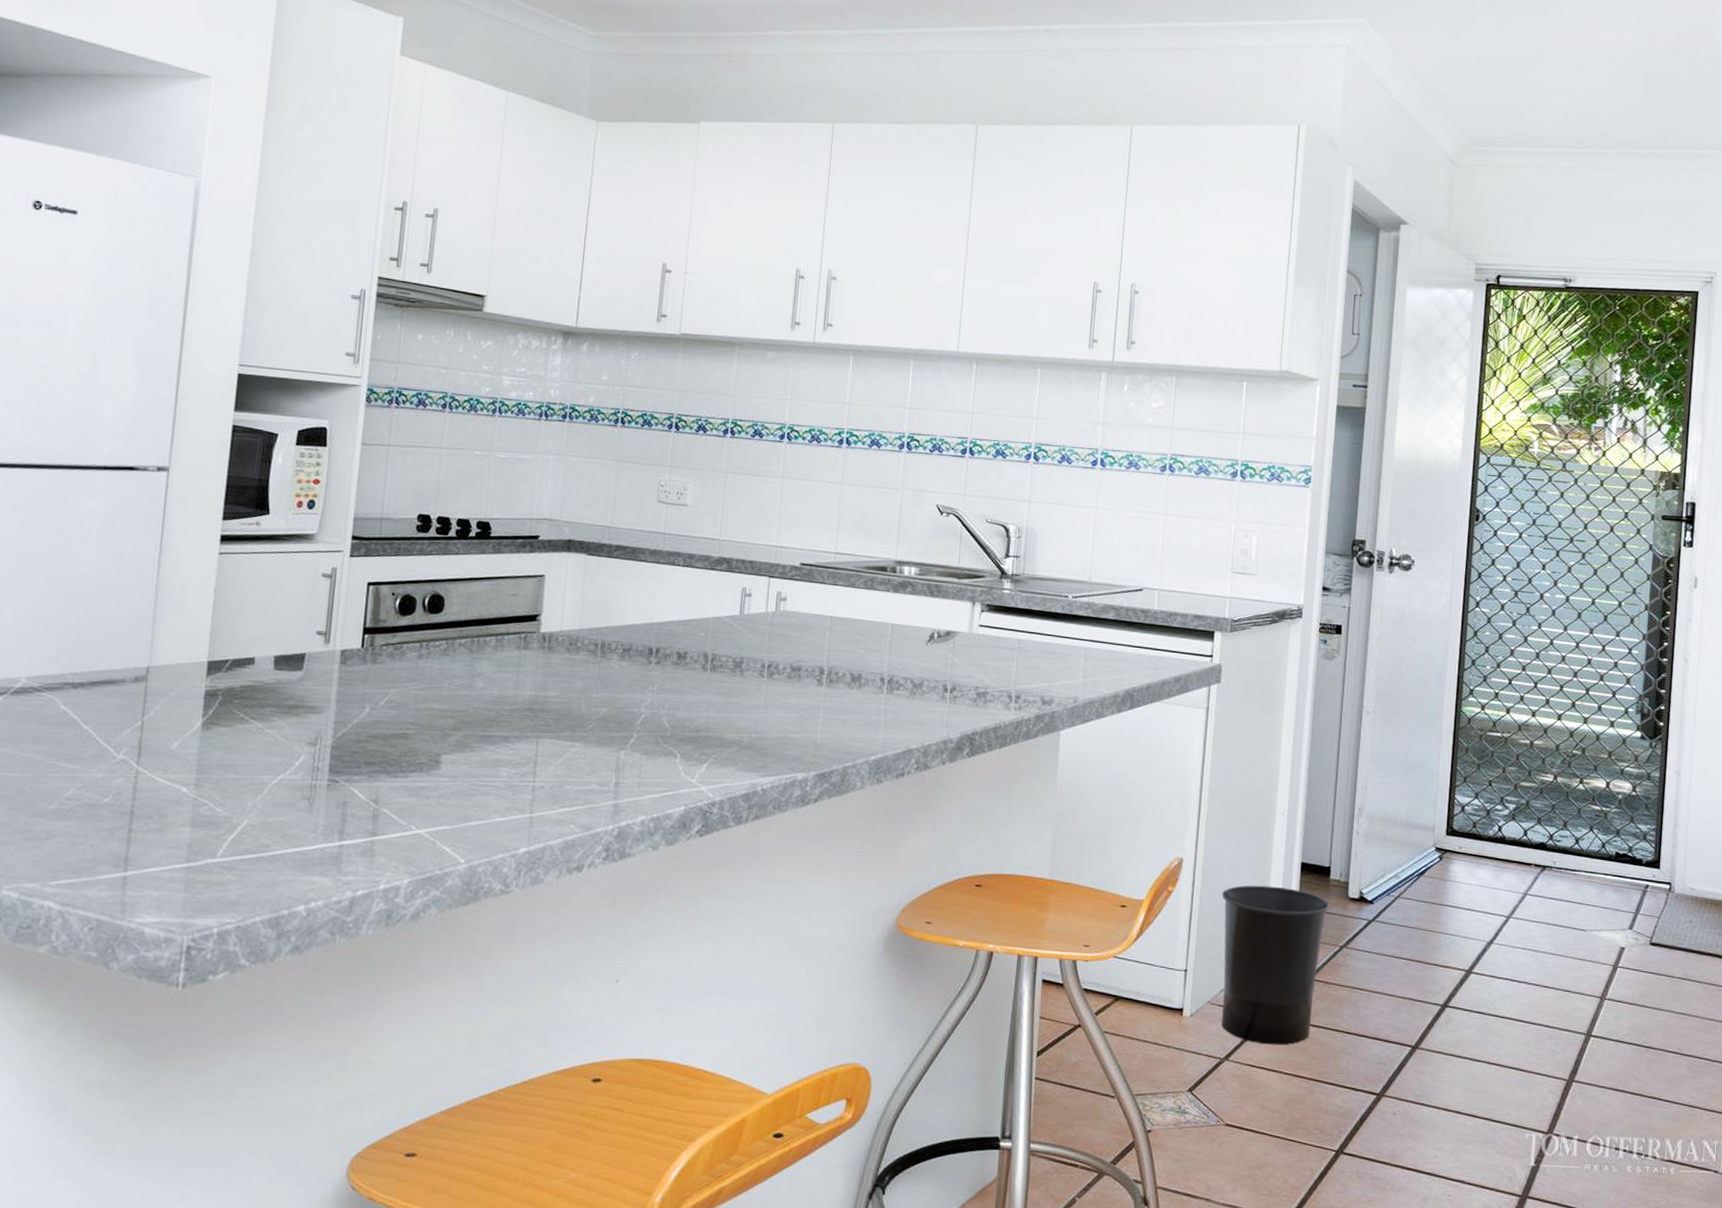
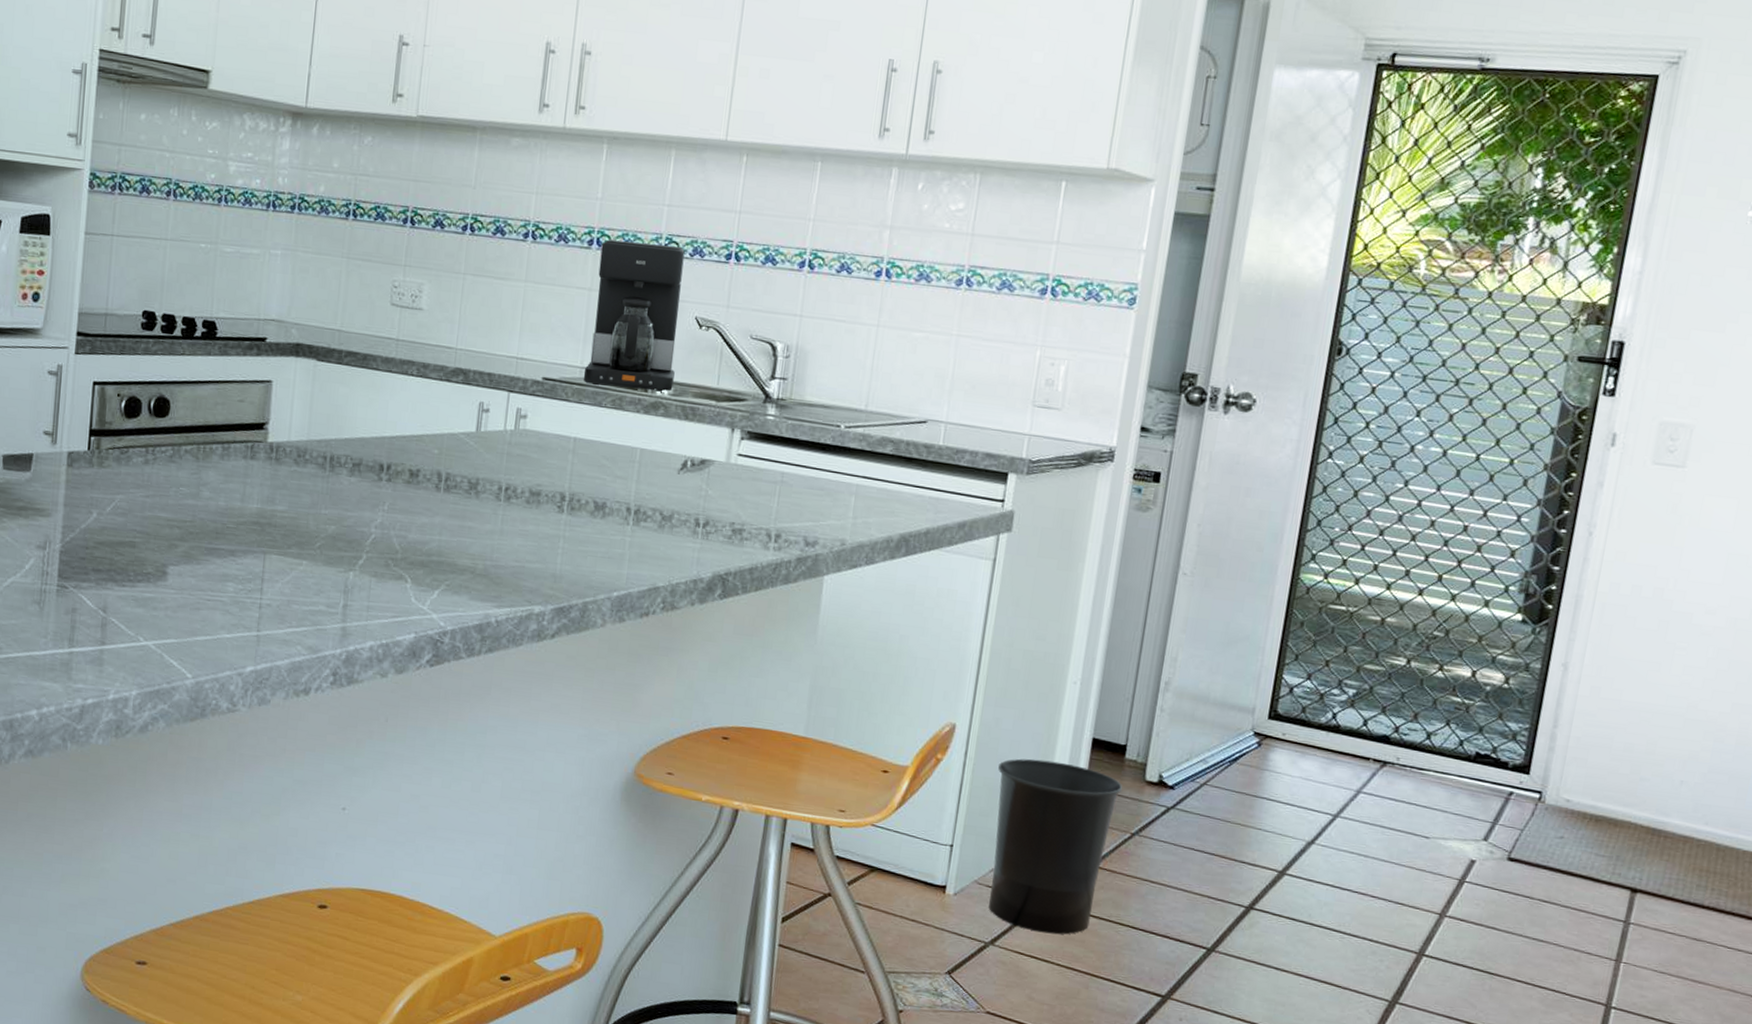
coffee maker: none [837,439,925,572] -> present [583,240,685,392]

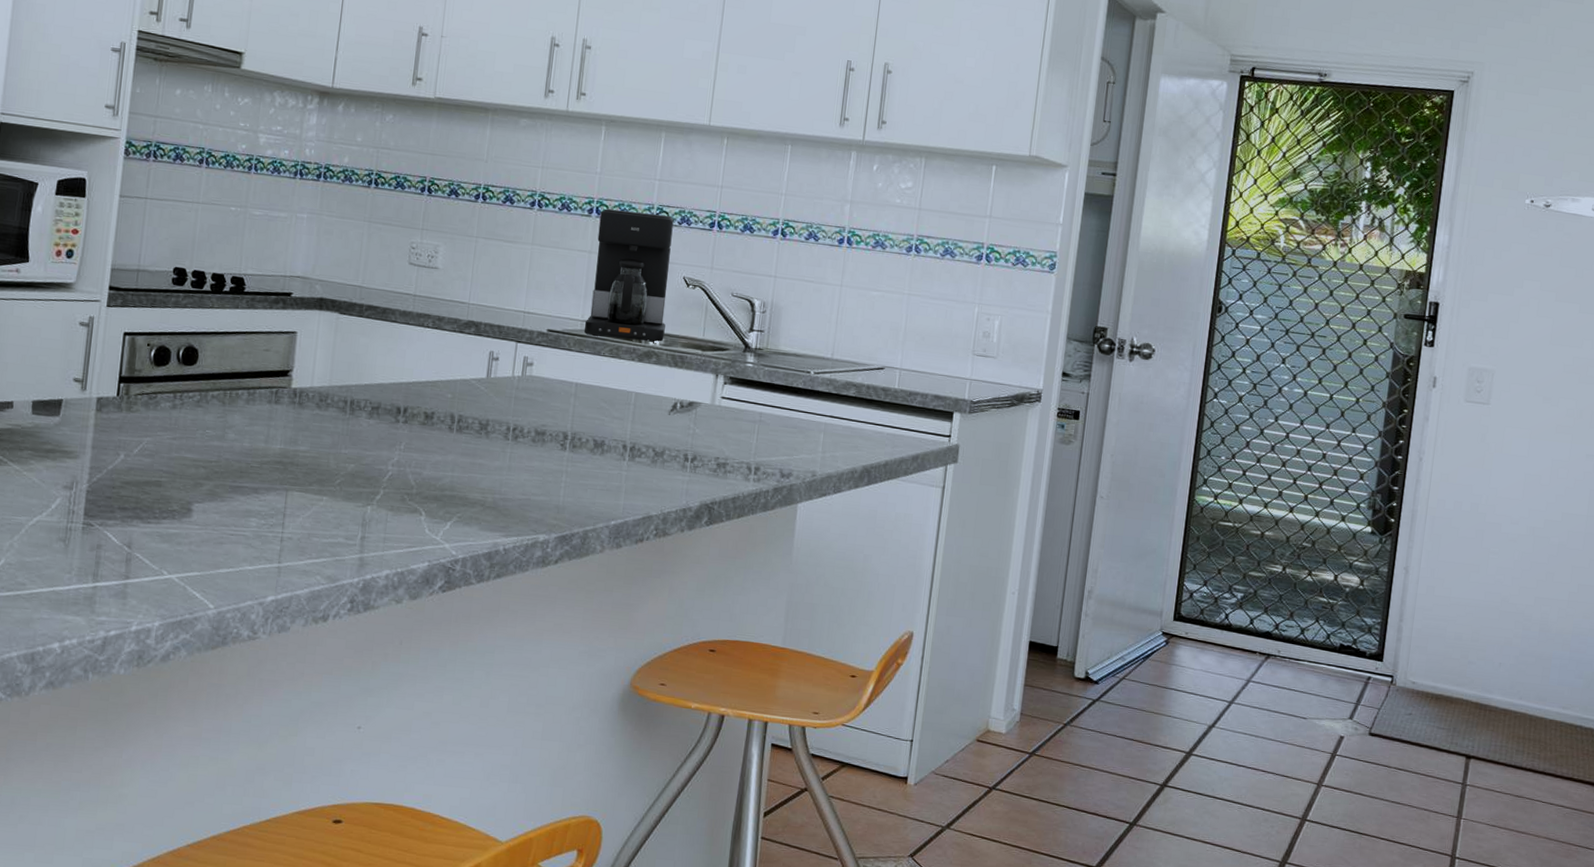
waste bin: present [989,758,1122,935] -> none [945,661,1055,817]

